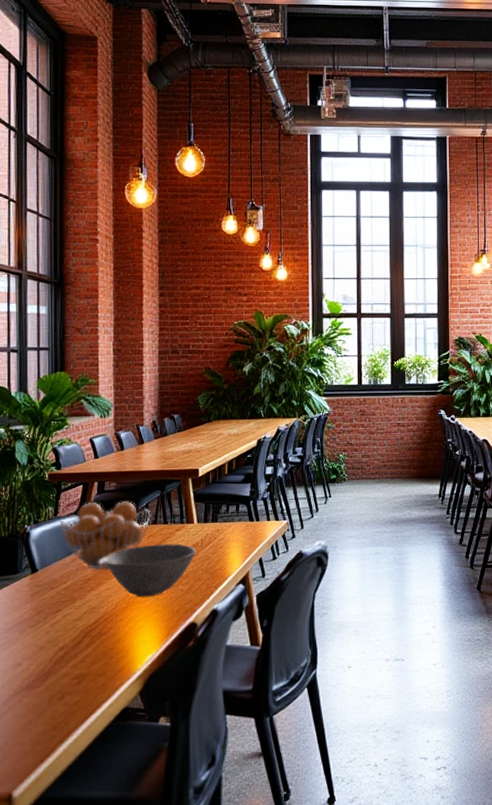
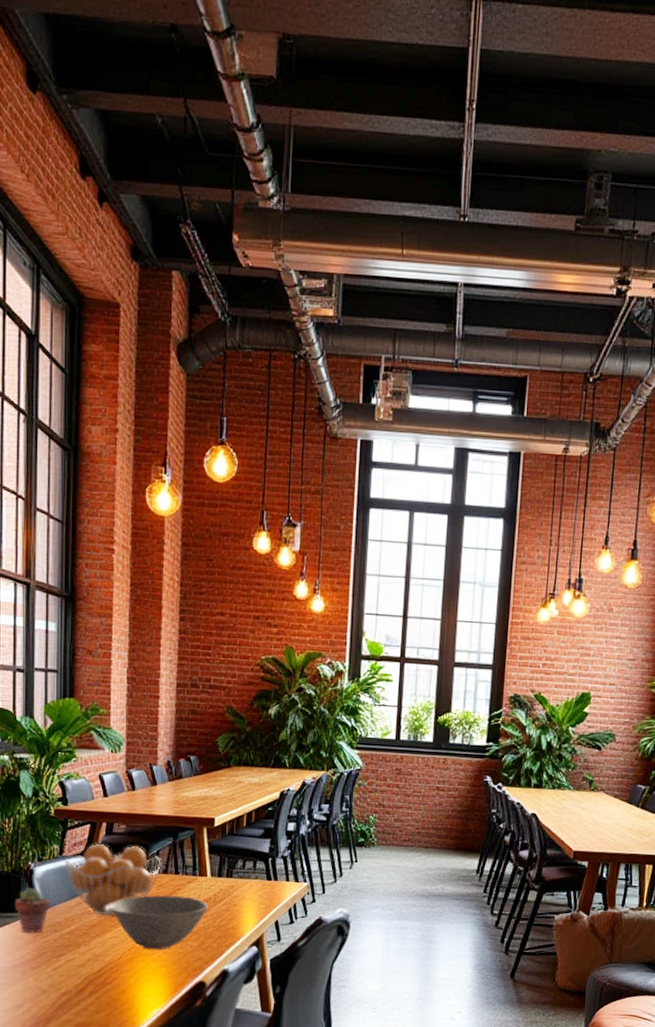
potted succulent: none [11,550,47,593] -> present [14,888,50,933]

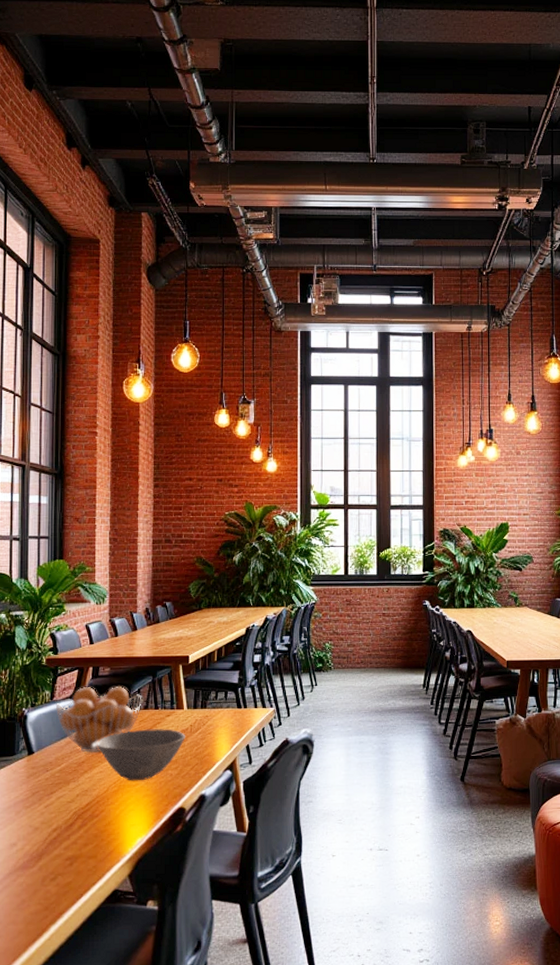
potted succulent: present [14,888,50,933] -> none [9,732,42,774]

